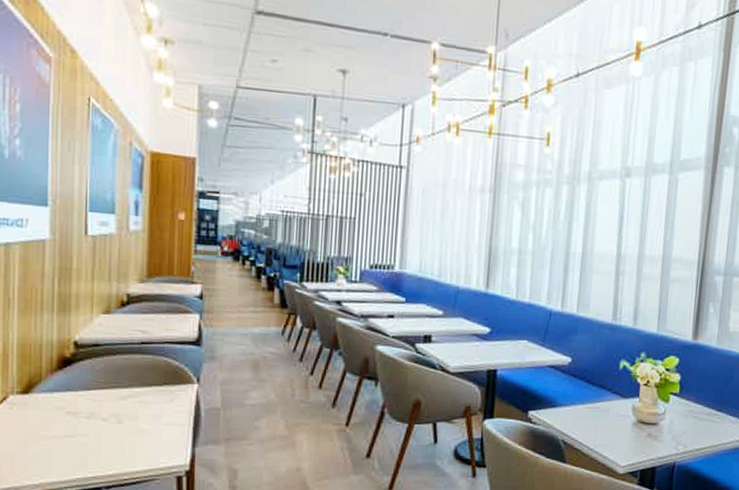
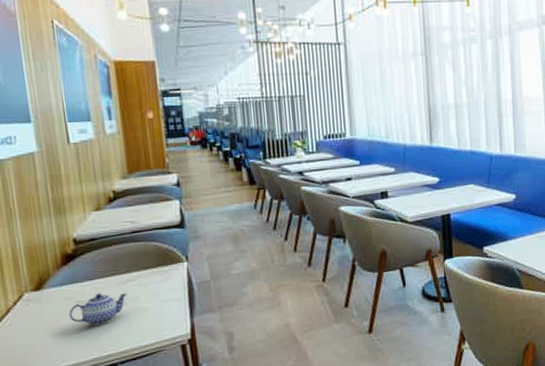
teapot: none [56,405,125,442] -> present [69,293,127,326]

